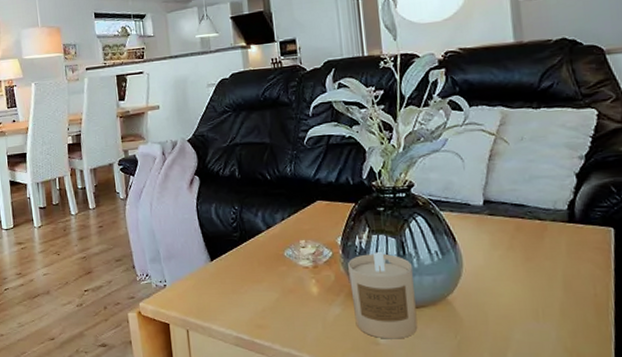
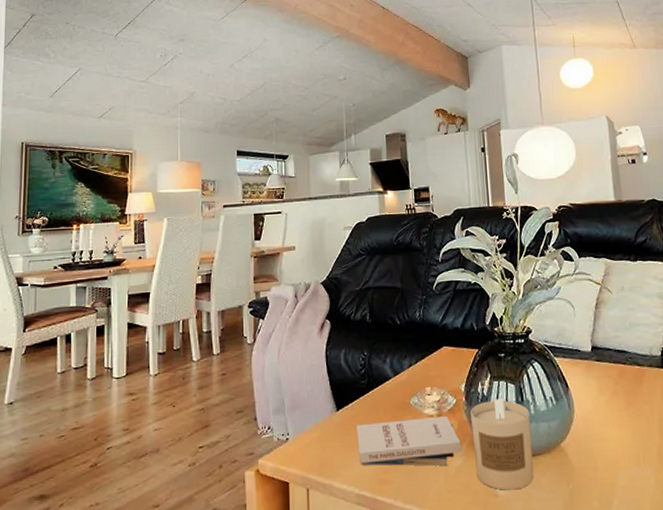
books: none [230,267,340,314] -> present [355,415,462,466]

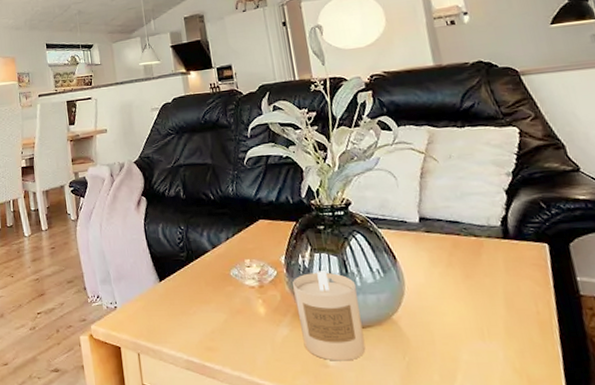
books: present [355,415,462,466] -> none [179,287,287,335]

